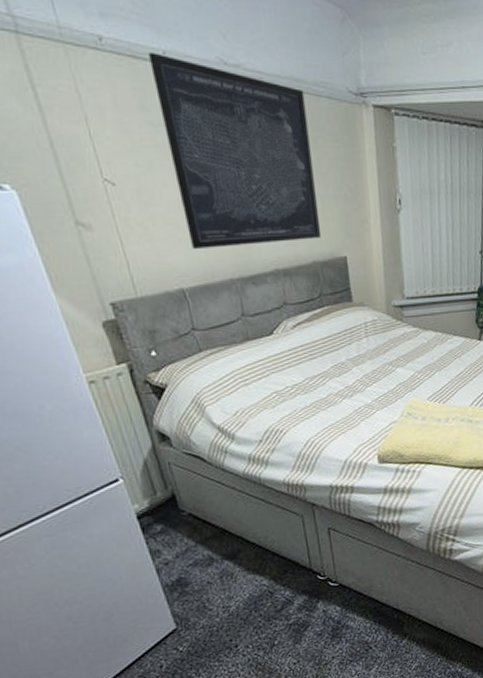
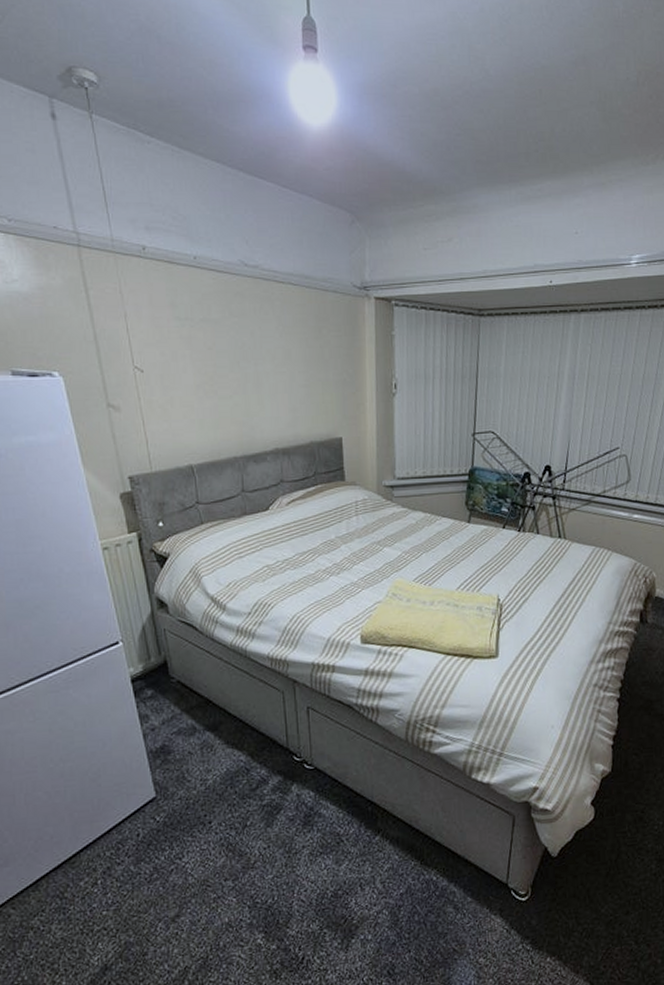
wall art: present [149,52,322,249] -> none [182,258,320,429]

